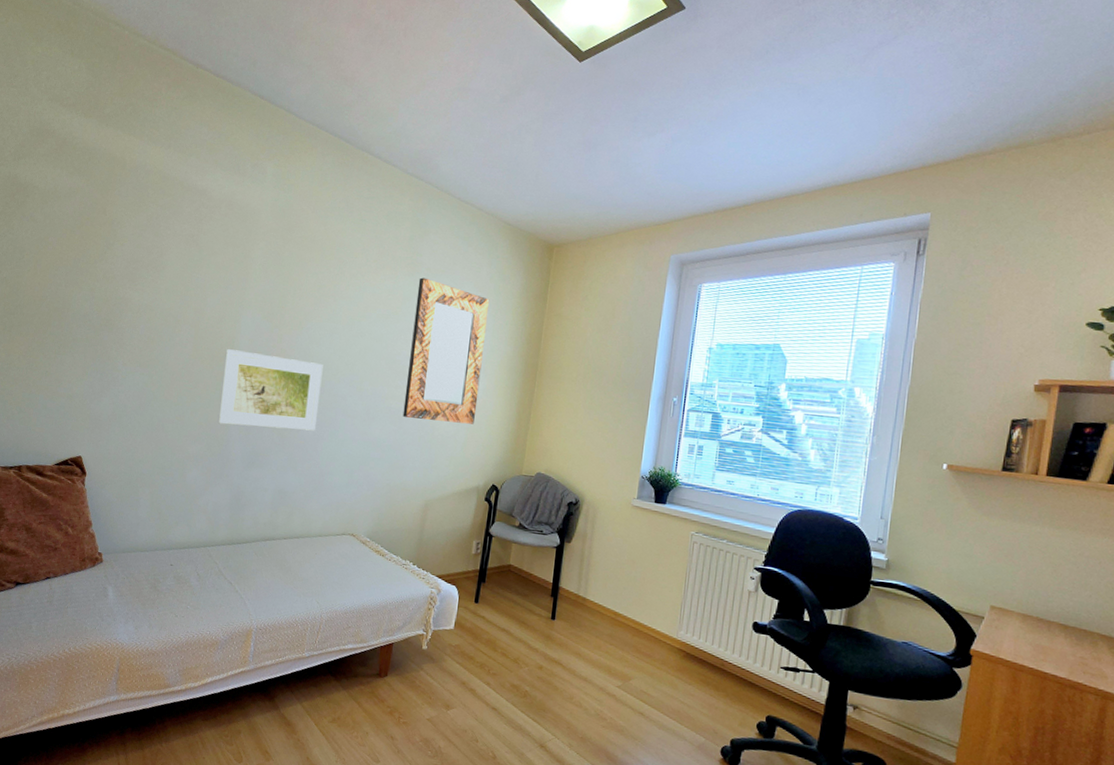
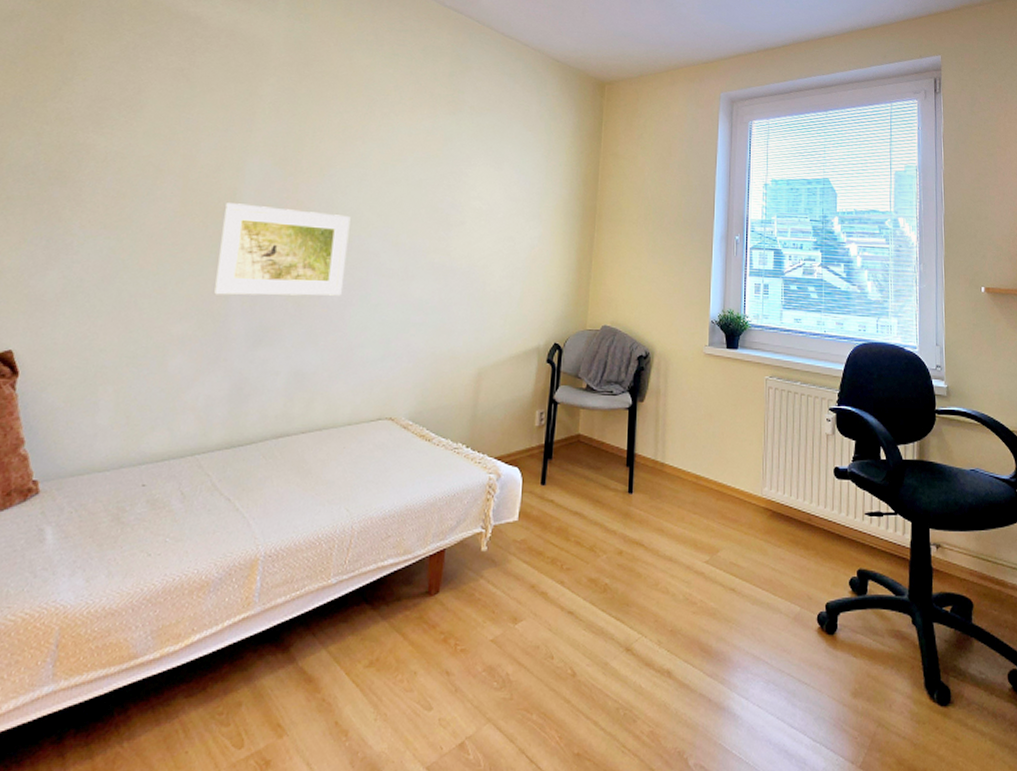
home mirror: present [402,277,490,424] -> none [448,116,541,276]

